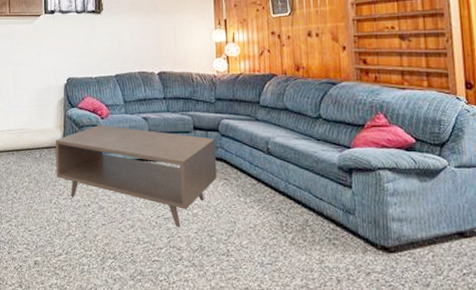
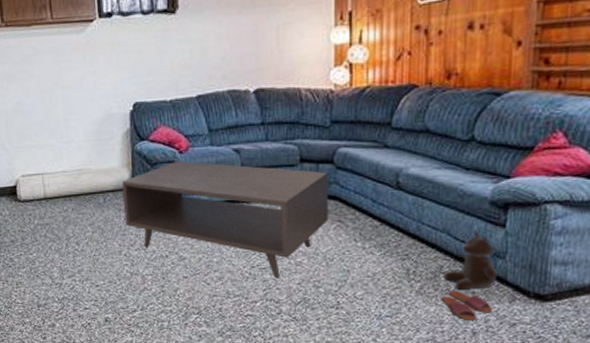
teddy bear: none [309,190,351,243] -> present [443,230,497,291]
slippers: none [310,241,350,269] -> present [442,290,492,320]

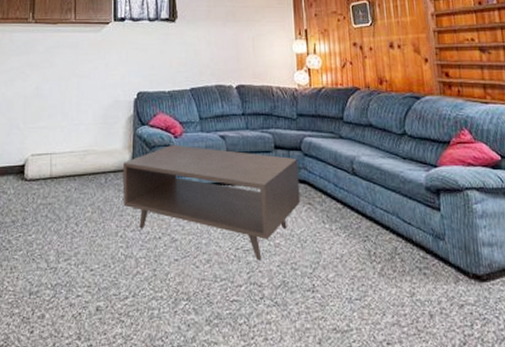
slippers: present [442,290,492,320] -> none [400,271,442,302]
teddy bear: present [443,230,497,291] -> none [399,213,441,272]

